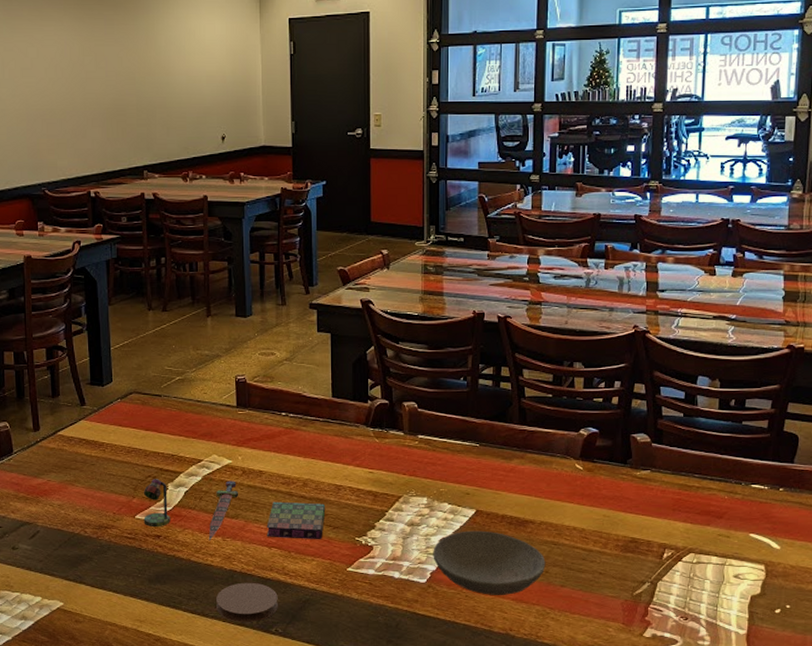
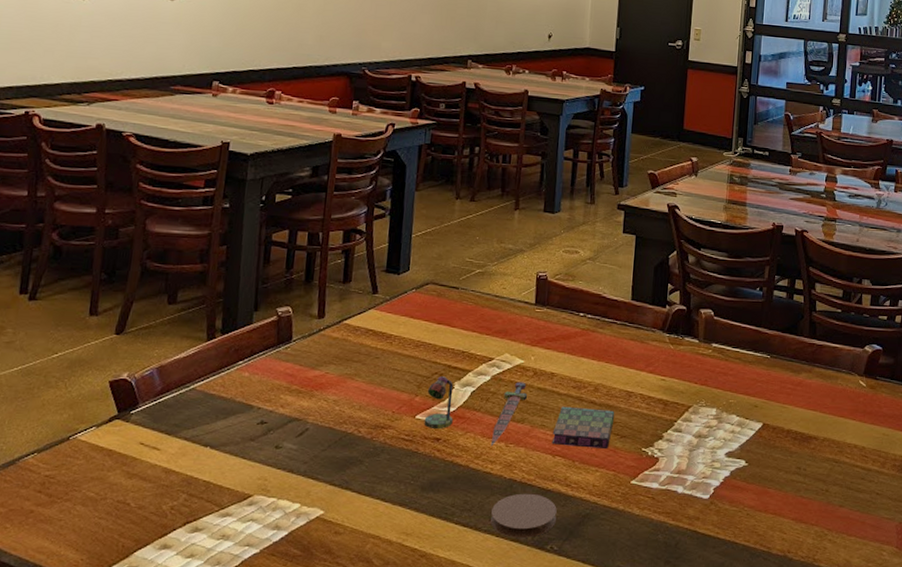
bowl: present [433,530,546,595] -> none [717,444,827,514]

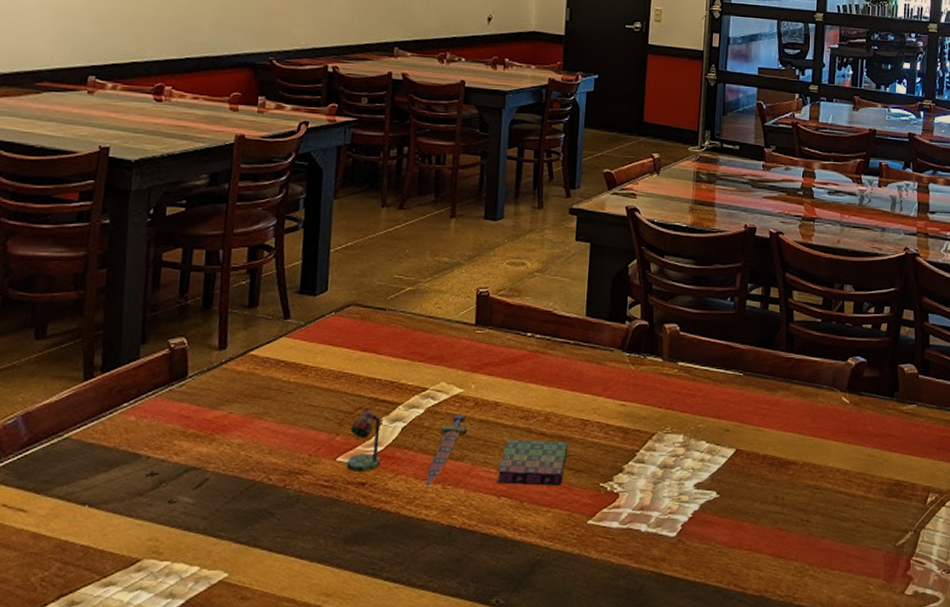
coaster: present [491,493,557,538] -> none [426,540,503,592]

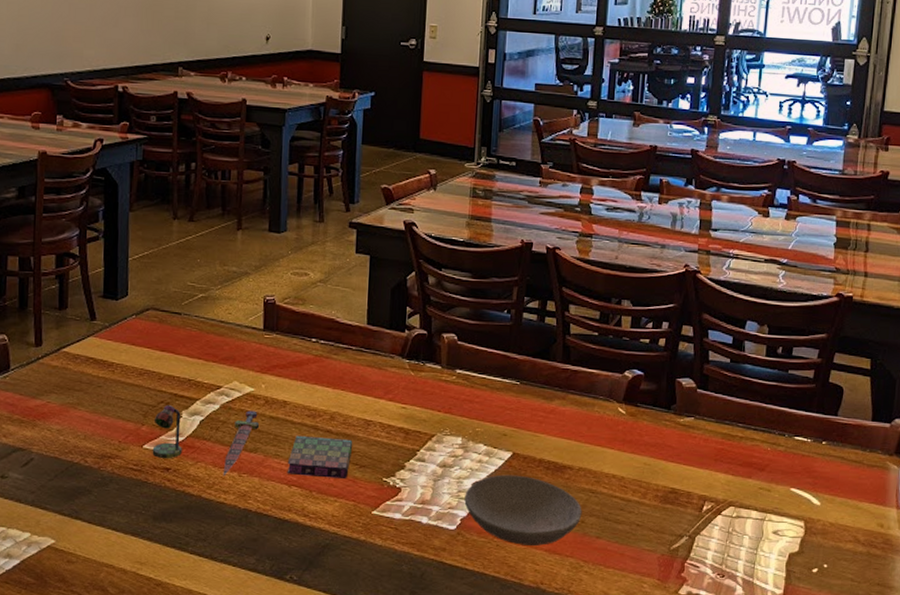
bowl: none [685,473,807,550] -> present [464,474,582,546]

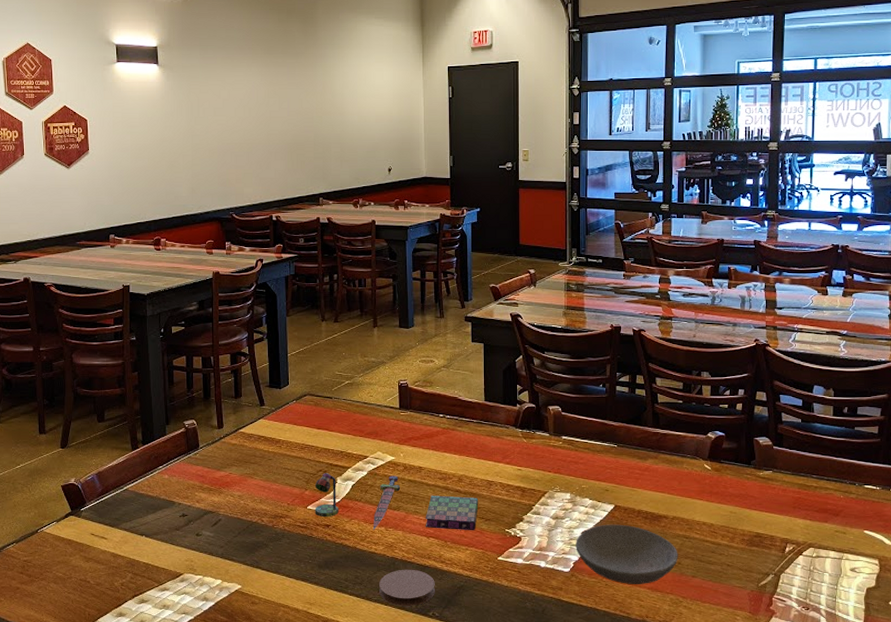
coaster: none [227,523,295,567] -> present [379,569,435,606]

